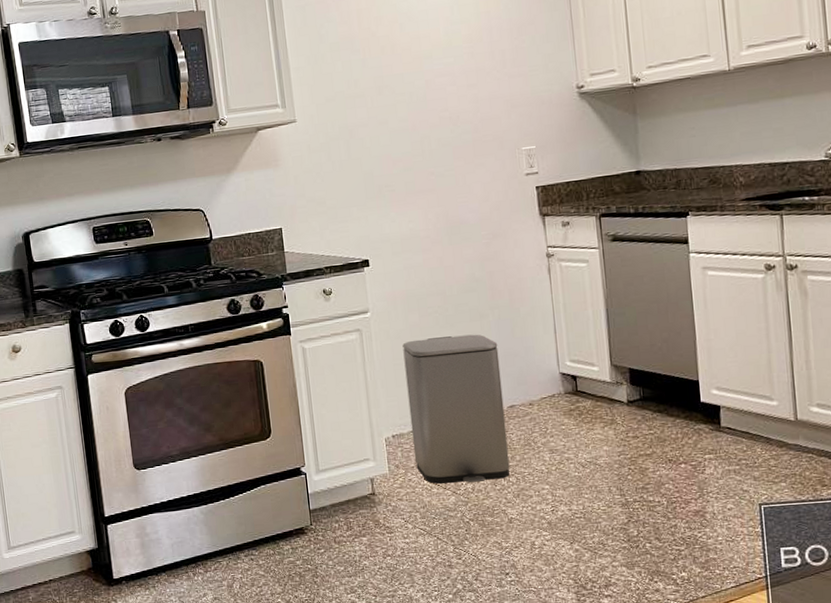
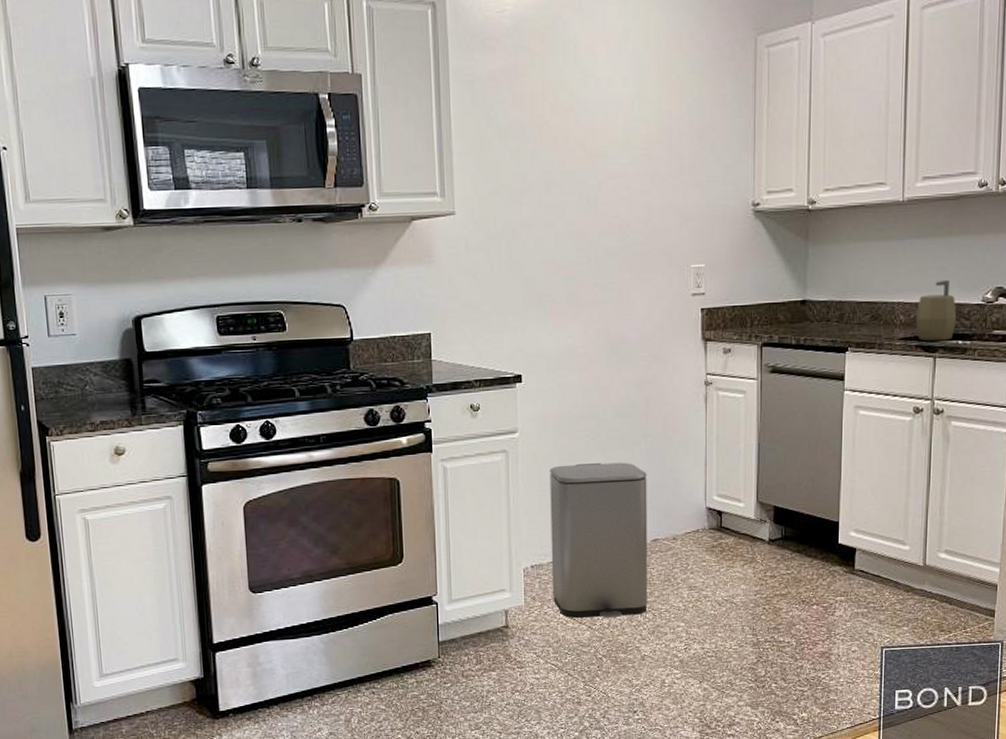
soap dispenser: none [756,139,800,200] -> present [915,279,957,342]

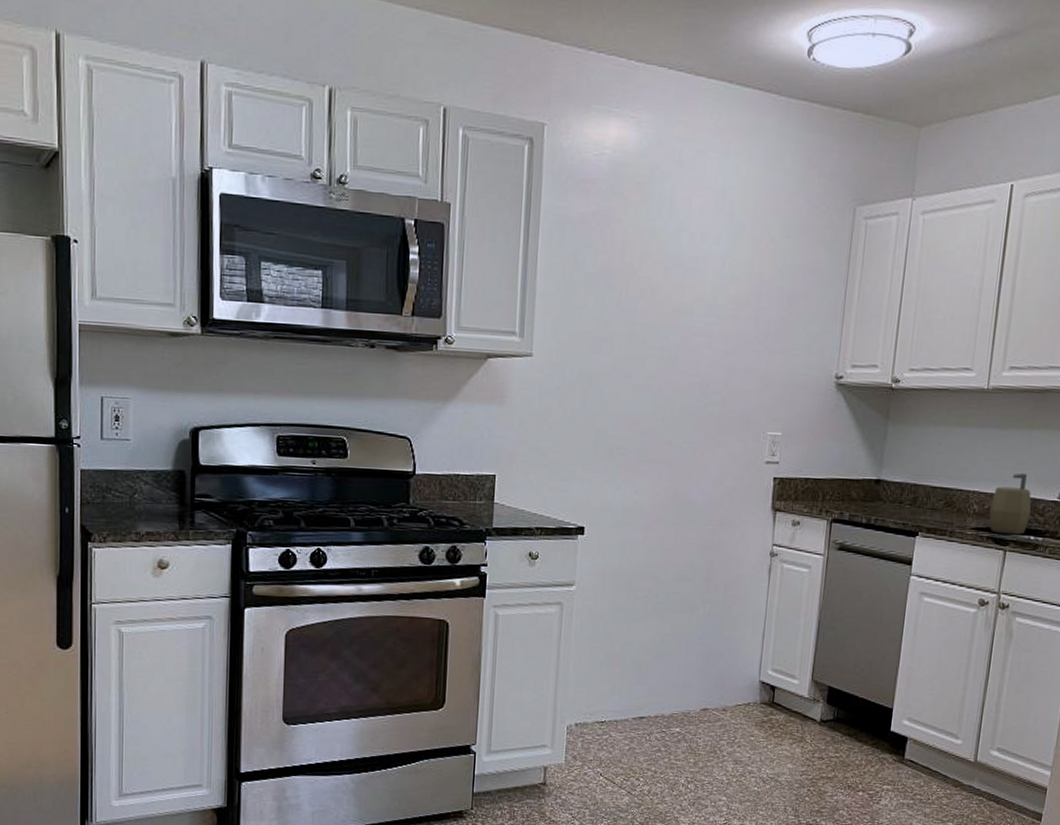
pedal bin: present [550,462,648,619] -> none [594,623,703,786]

